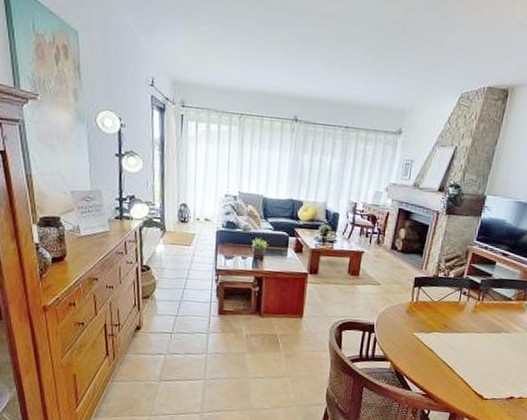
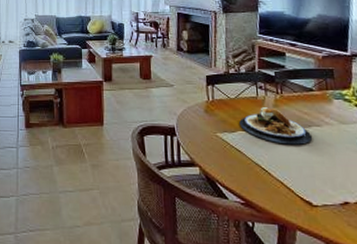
plate: none [437,312,499,348] -> present [239,107,312,145]

